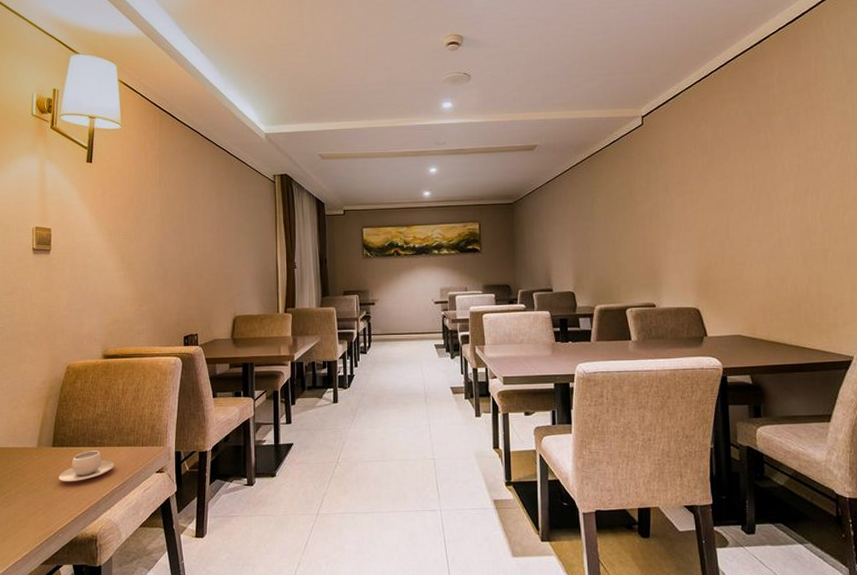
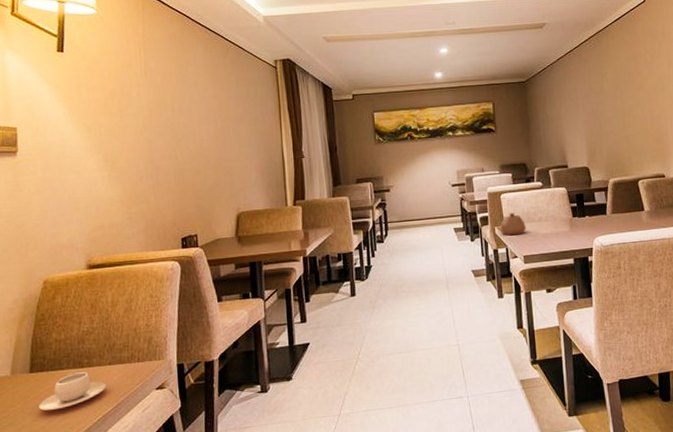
sugar bowl: none [480,333,507,356] -> present [500,212,526,236]

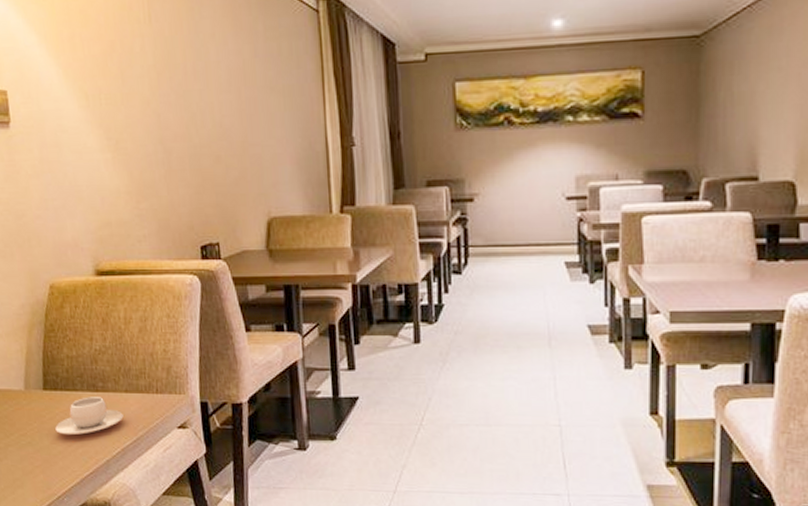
sugar bowl: present [500,212,526,236] -> none [636,245,678,280]

